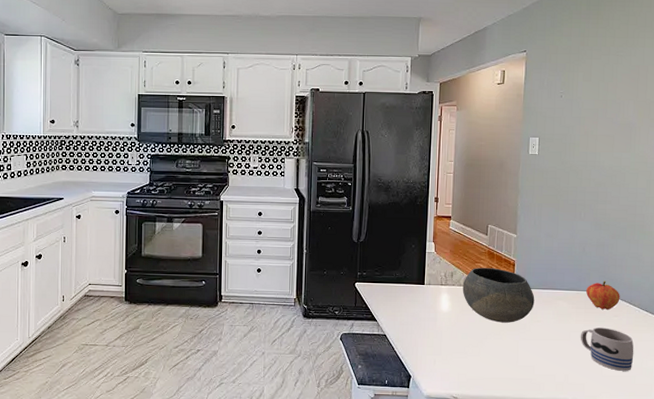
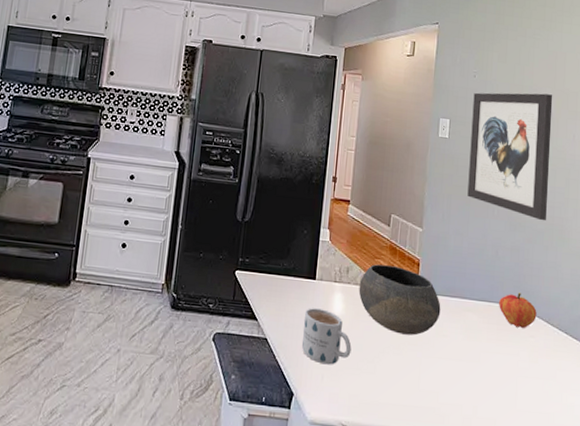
mug: none [415,308,458,352] -> present [301,308,352,365]
wall art: none [556,106,635,219] -> present [467,92,553,221]
mug: present [580,327,634,371] -> none [491,349,553,407]

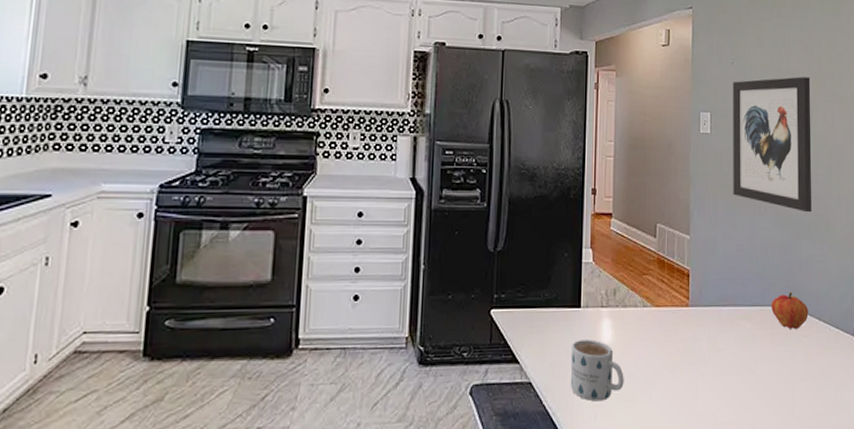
bowl: present [358,264,441,336] -> none [628,281,714,355]

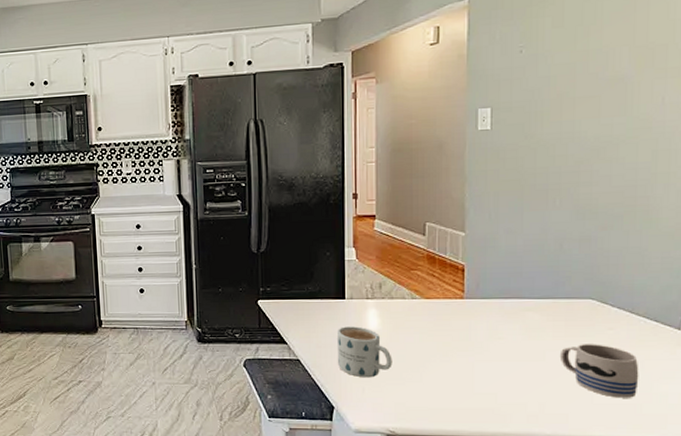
wall art: present [733,76,812,213] -> none [519,53,632,204]
mug: none [767,352,828,409] -> present [559,344,639,398]
fruit: present [770,292,808,329] -> none [565,285,616,321]

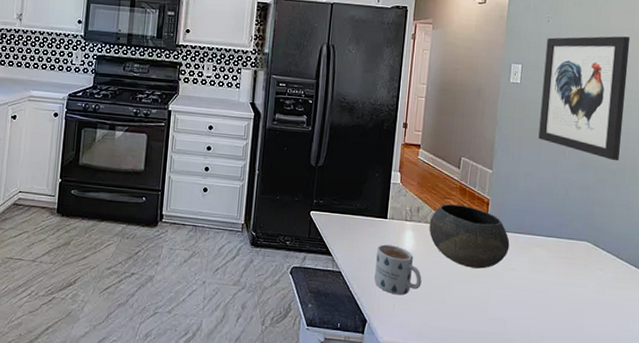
bowl: none [395,275,494,342] -> present [429,204,510,269]
wall art: none [519,53,632,204] -> present [538,36,631,161]
mug: present [559,344,639,398] -> none [559,281,620,334]

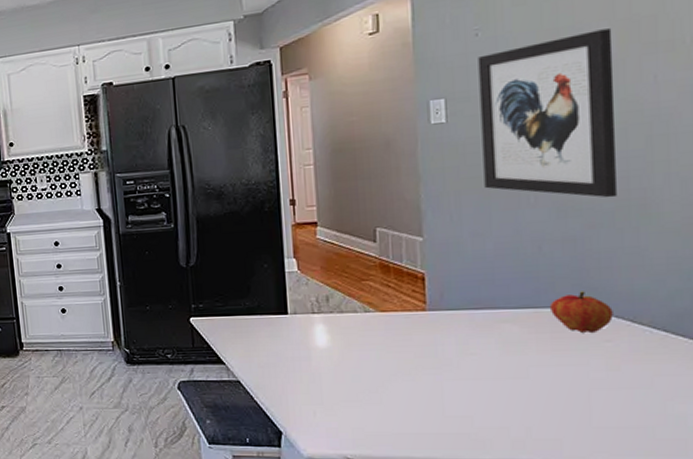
mug: present [374,244,422,295] -> none [280,343,347,400]
bowl: present [429,204,510,269] -> none [345,285,463,359]
fruit: none [567,229,606,262] -> present [549,291,613,333]

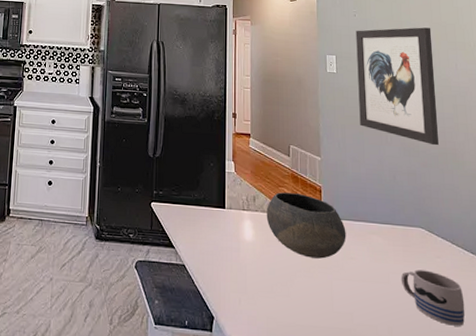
bowl: none [345,285,463,359] -> present [266,192,346,259]
mug: none [546,358,648,420] -> present [401,269,465,326]
fruit: present [549,291,613,333] -> none [401,214,441,249]

